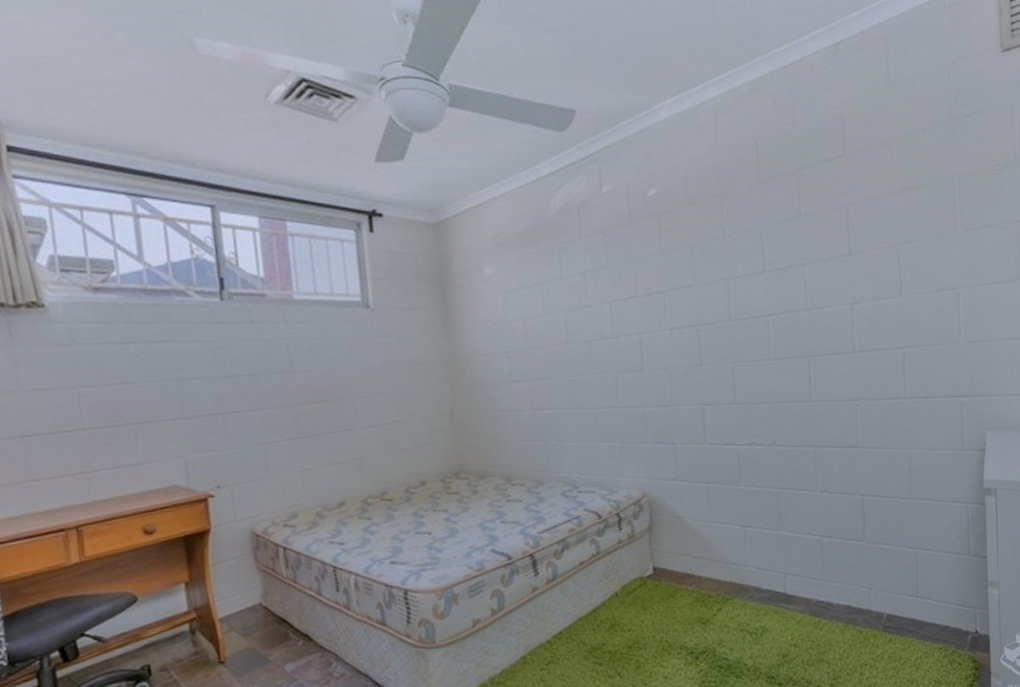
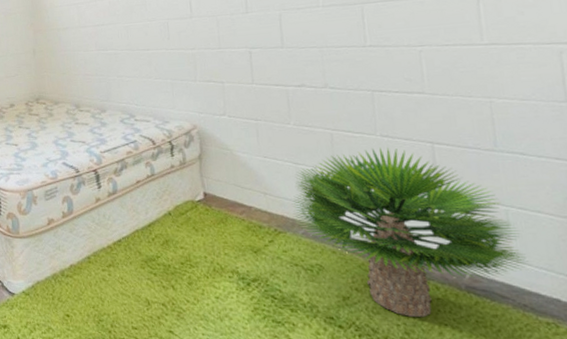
potted plant: none [739,502,929,663] -> present [291,147,528,317]

